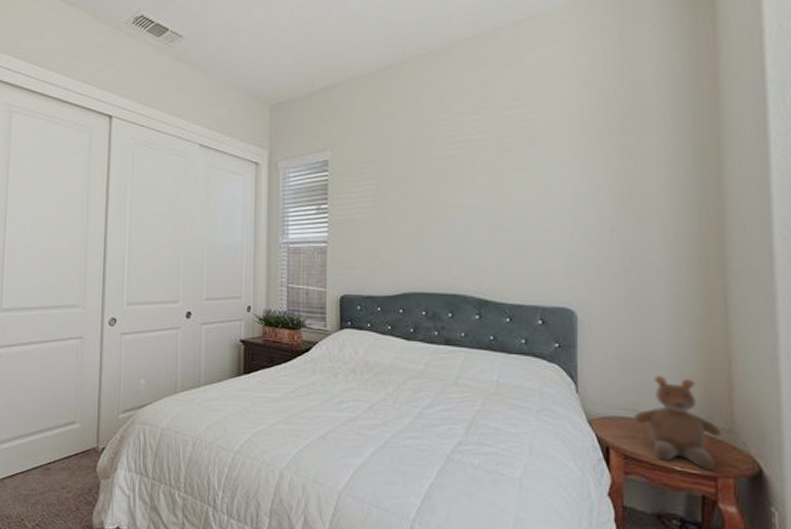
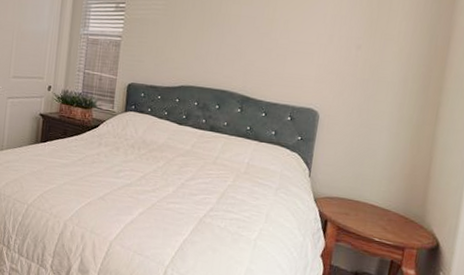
teddy bear: present [633,375,722,469] -> none [349,167,415,242]

